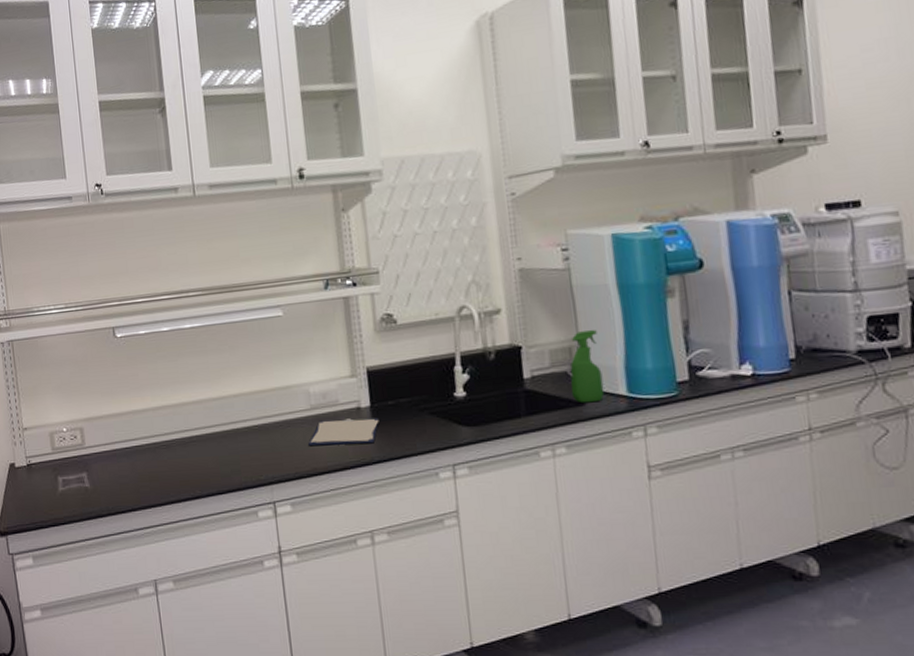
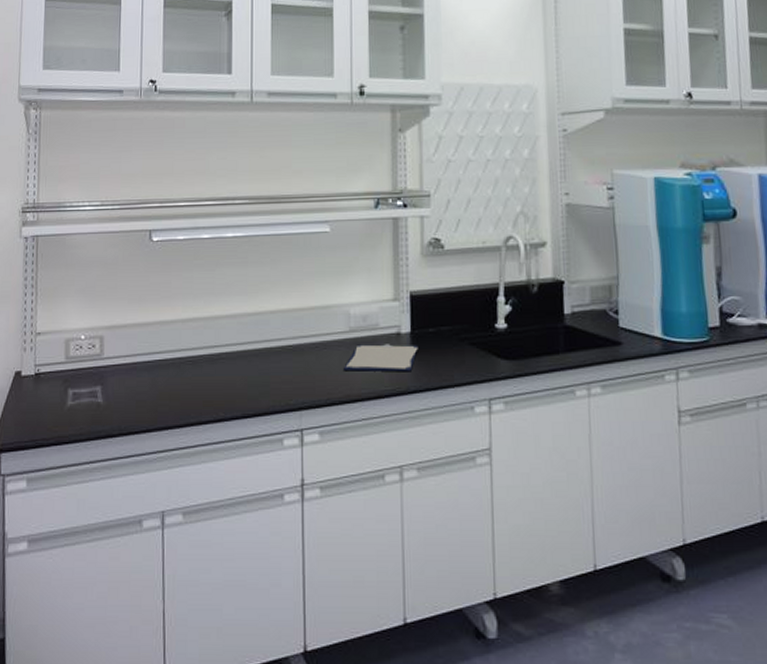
spray bottle: present [570,329,605,404] -> none [609,269,641,343]

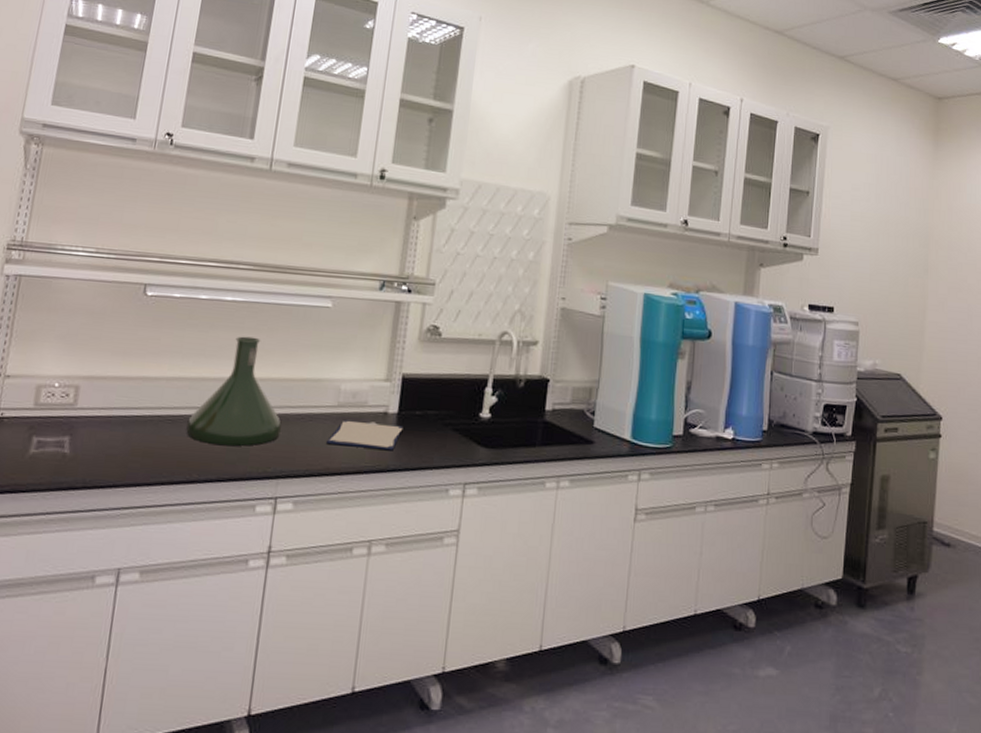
flask: none [207,270,297,382] -> present [186,336,282,446]

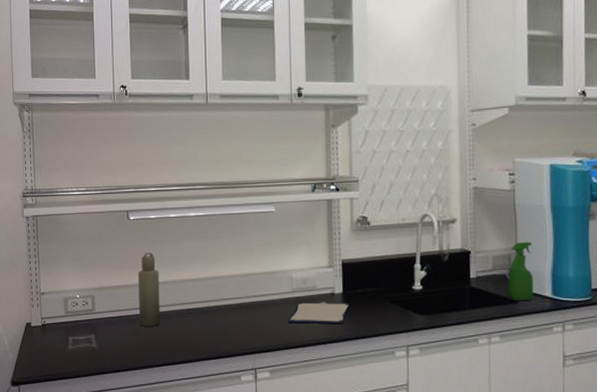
bottle: none [134,338,173,434] -> present [138,252,160,328]
flask: present [186,336,282,446] -> none [178,243,250,332]
spray bottle: none [584,374,616,443] -> present [507,241,534,302]

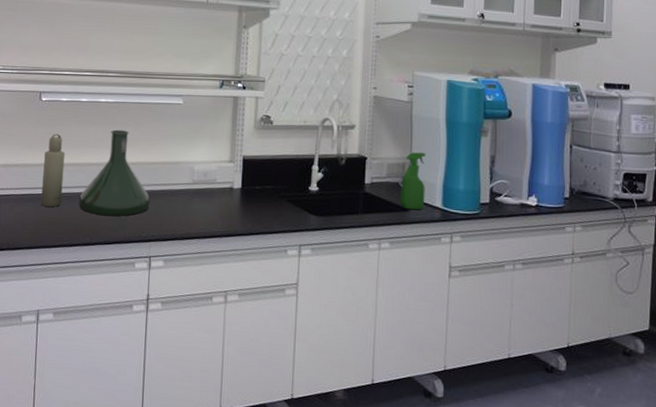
flask: none [178,243,250,332] -> present [79,129,150,216]
notepad: present [288,302,349,324] -> none [186,194,246,219]

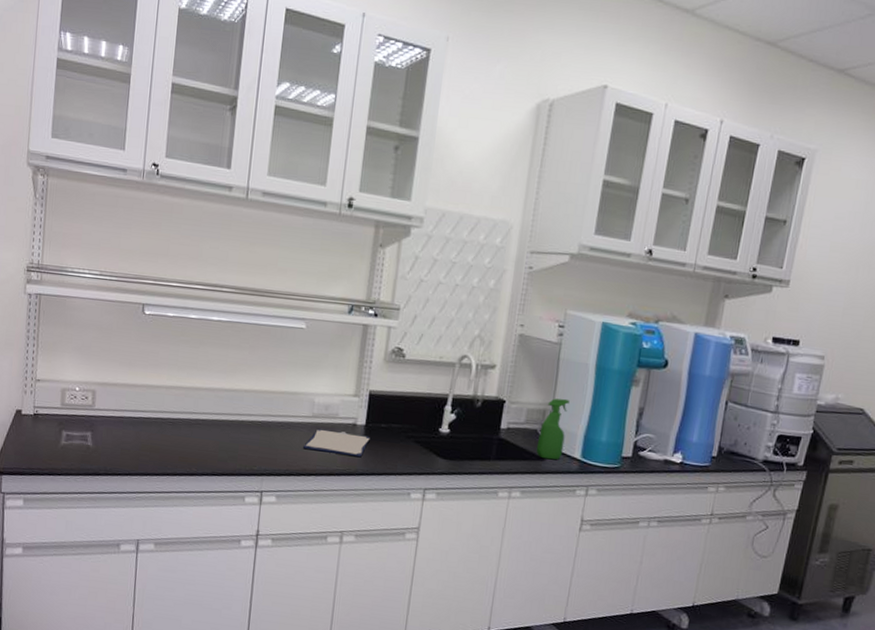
bottle: present [41,133,65,208] -> none [142,352,171,433]
flask: present [79,129,150,216] -> none [185,352,264,447]
notepad: none [186,194,246,219] -> present [303,428,370,458]

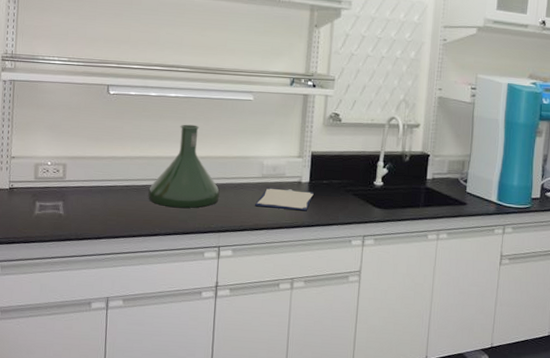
flask: none [185,352,264,447] -> present [148,124,220,208]
spray bottle: present [536,398,570,460] -> none [458,150,484,204]

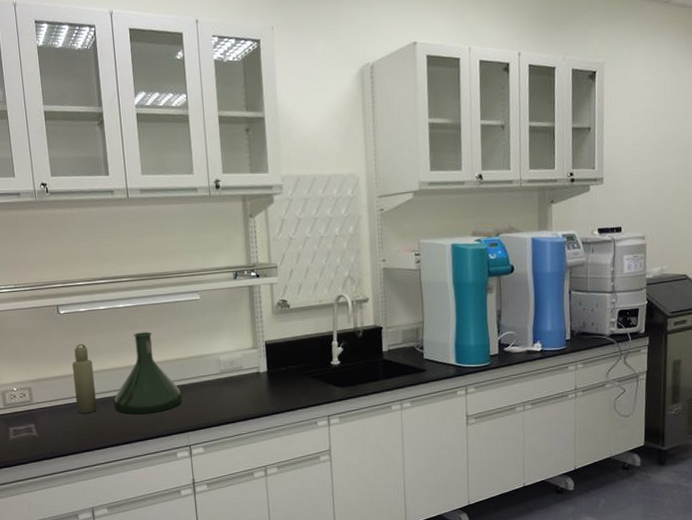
bottle: none [109,126,134,199] -> present [72,343,97,414]
notepad: present [255,187,314,211] -> none [218,380,274,402]

